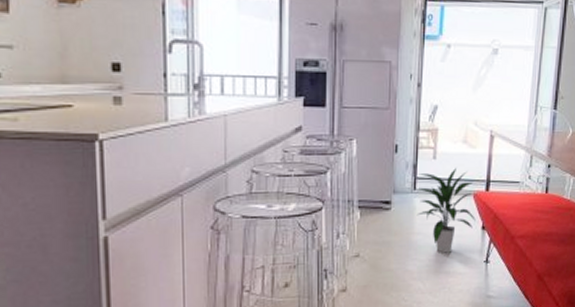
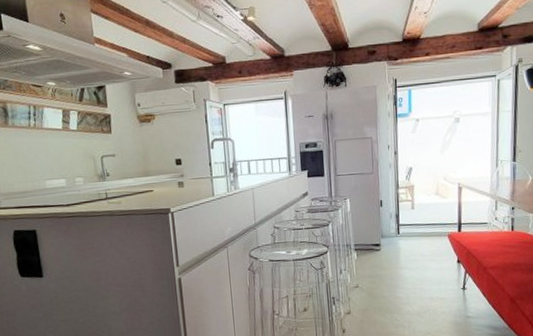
indoor plant: present [415,168,476,253] -> none [399,215,451,283]

